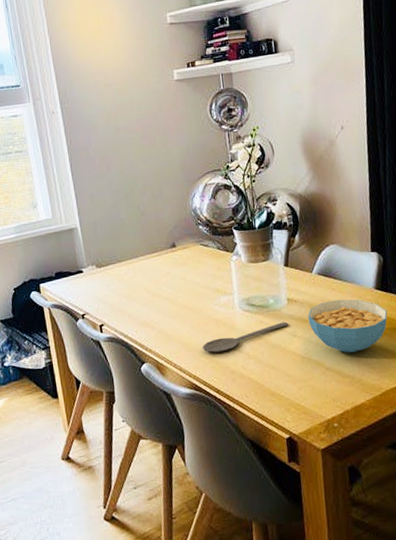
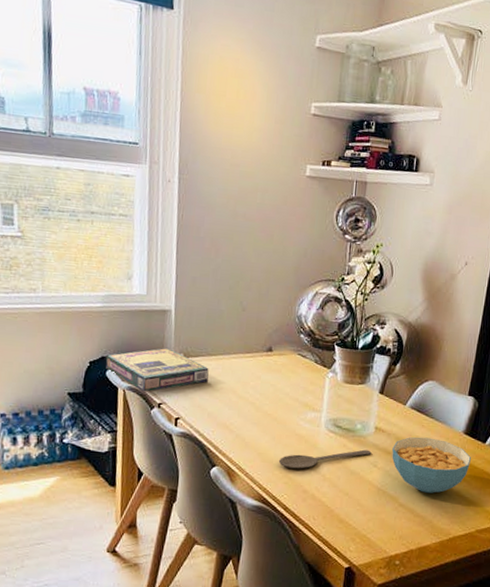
video game box: none [27,262,123,307] -> present [105,347,209,392]

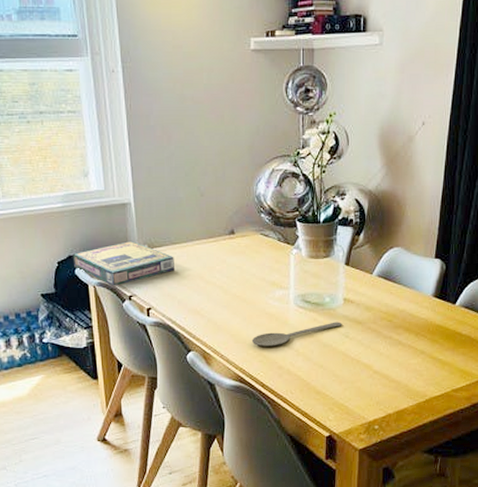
cereal bowl: present [392,437,472,493] -> none [363,304,443,358]

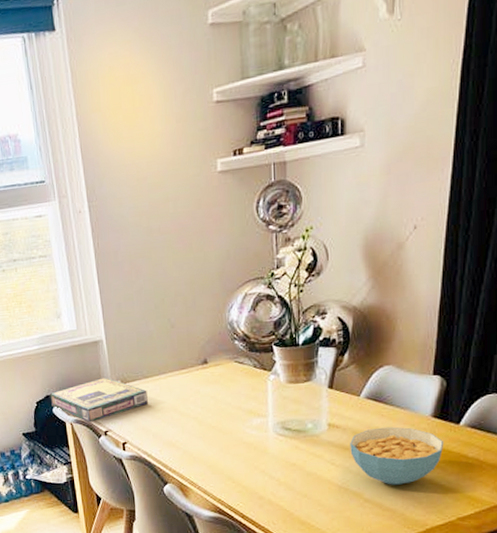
wooden spoon: present [251,322,342,347] -> none [229,448,327,477]
cereal bowl: none [363,304,443,358] -> present [350,426,444,485]

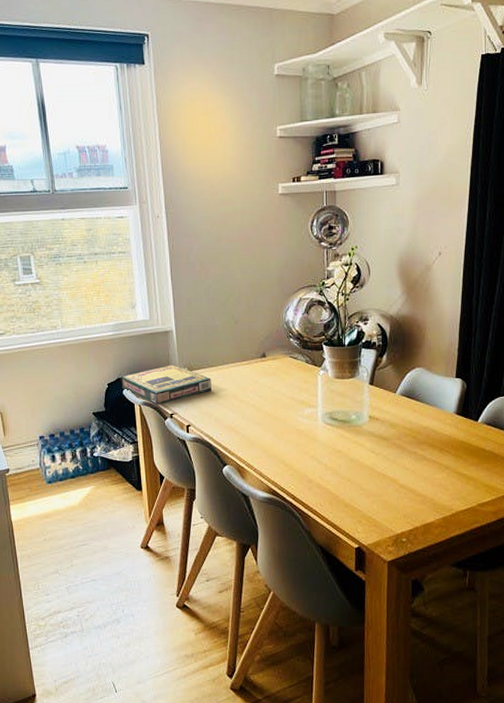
cereal bowl: present [350,426,444,485] -> none [388,421,466,473]

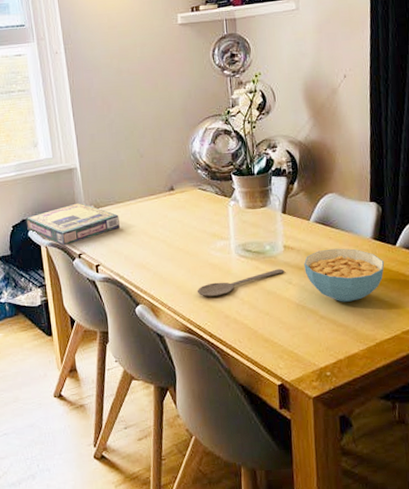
wooden spoon: none [282,438,368,461] -> present [197,268,285,297]
cereal bowl: none [388,421,466,473] -> present [304,248,385,302]

